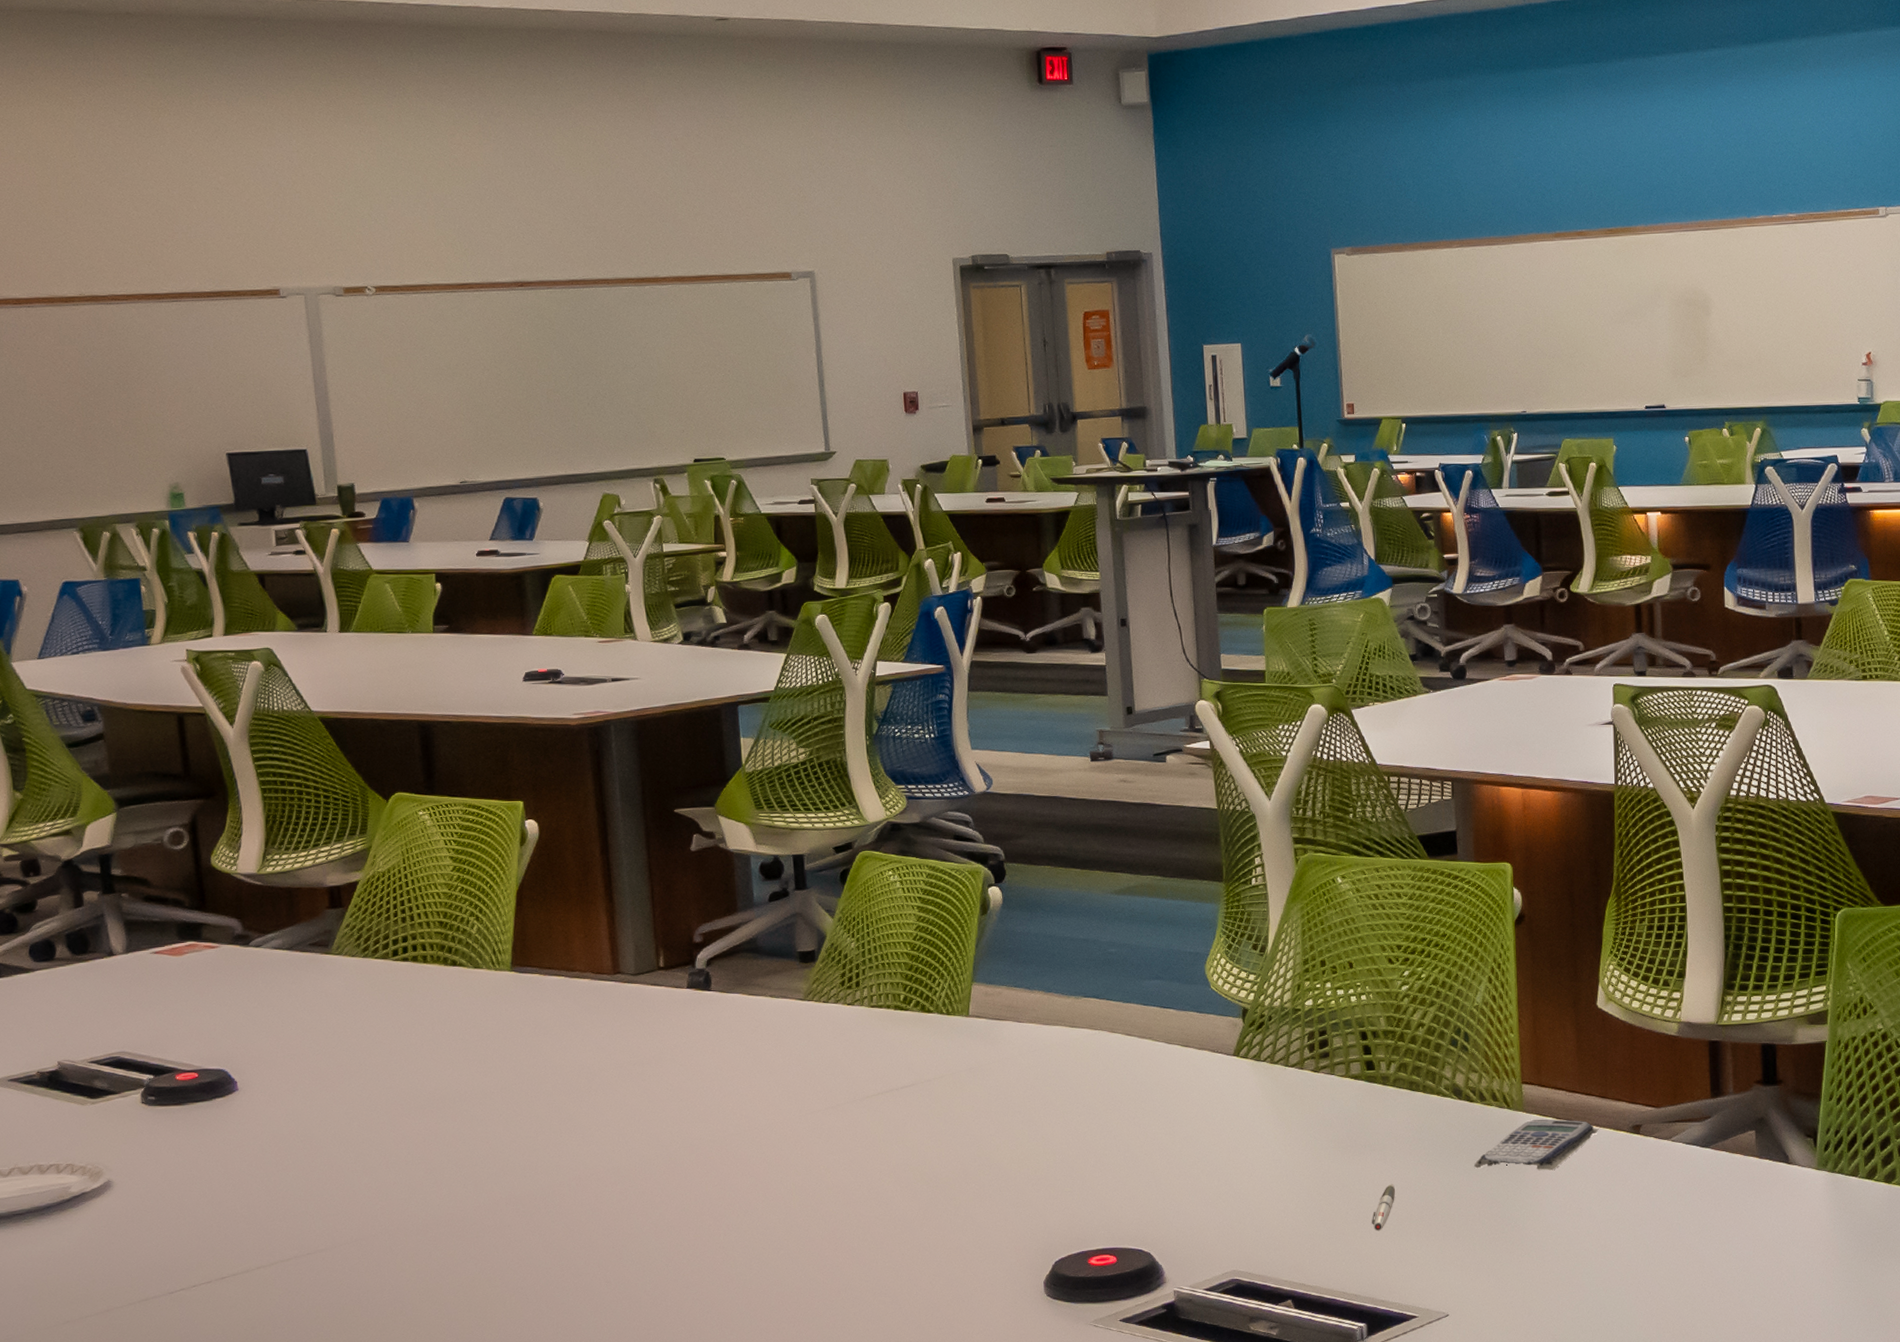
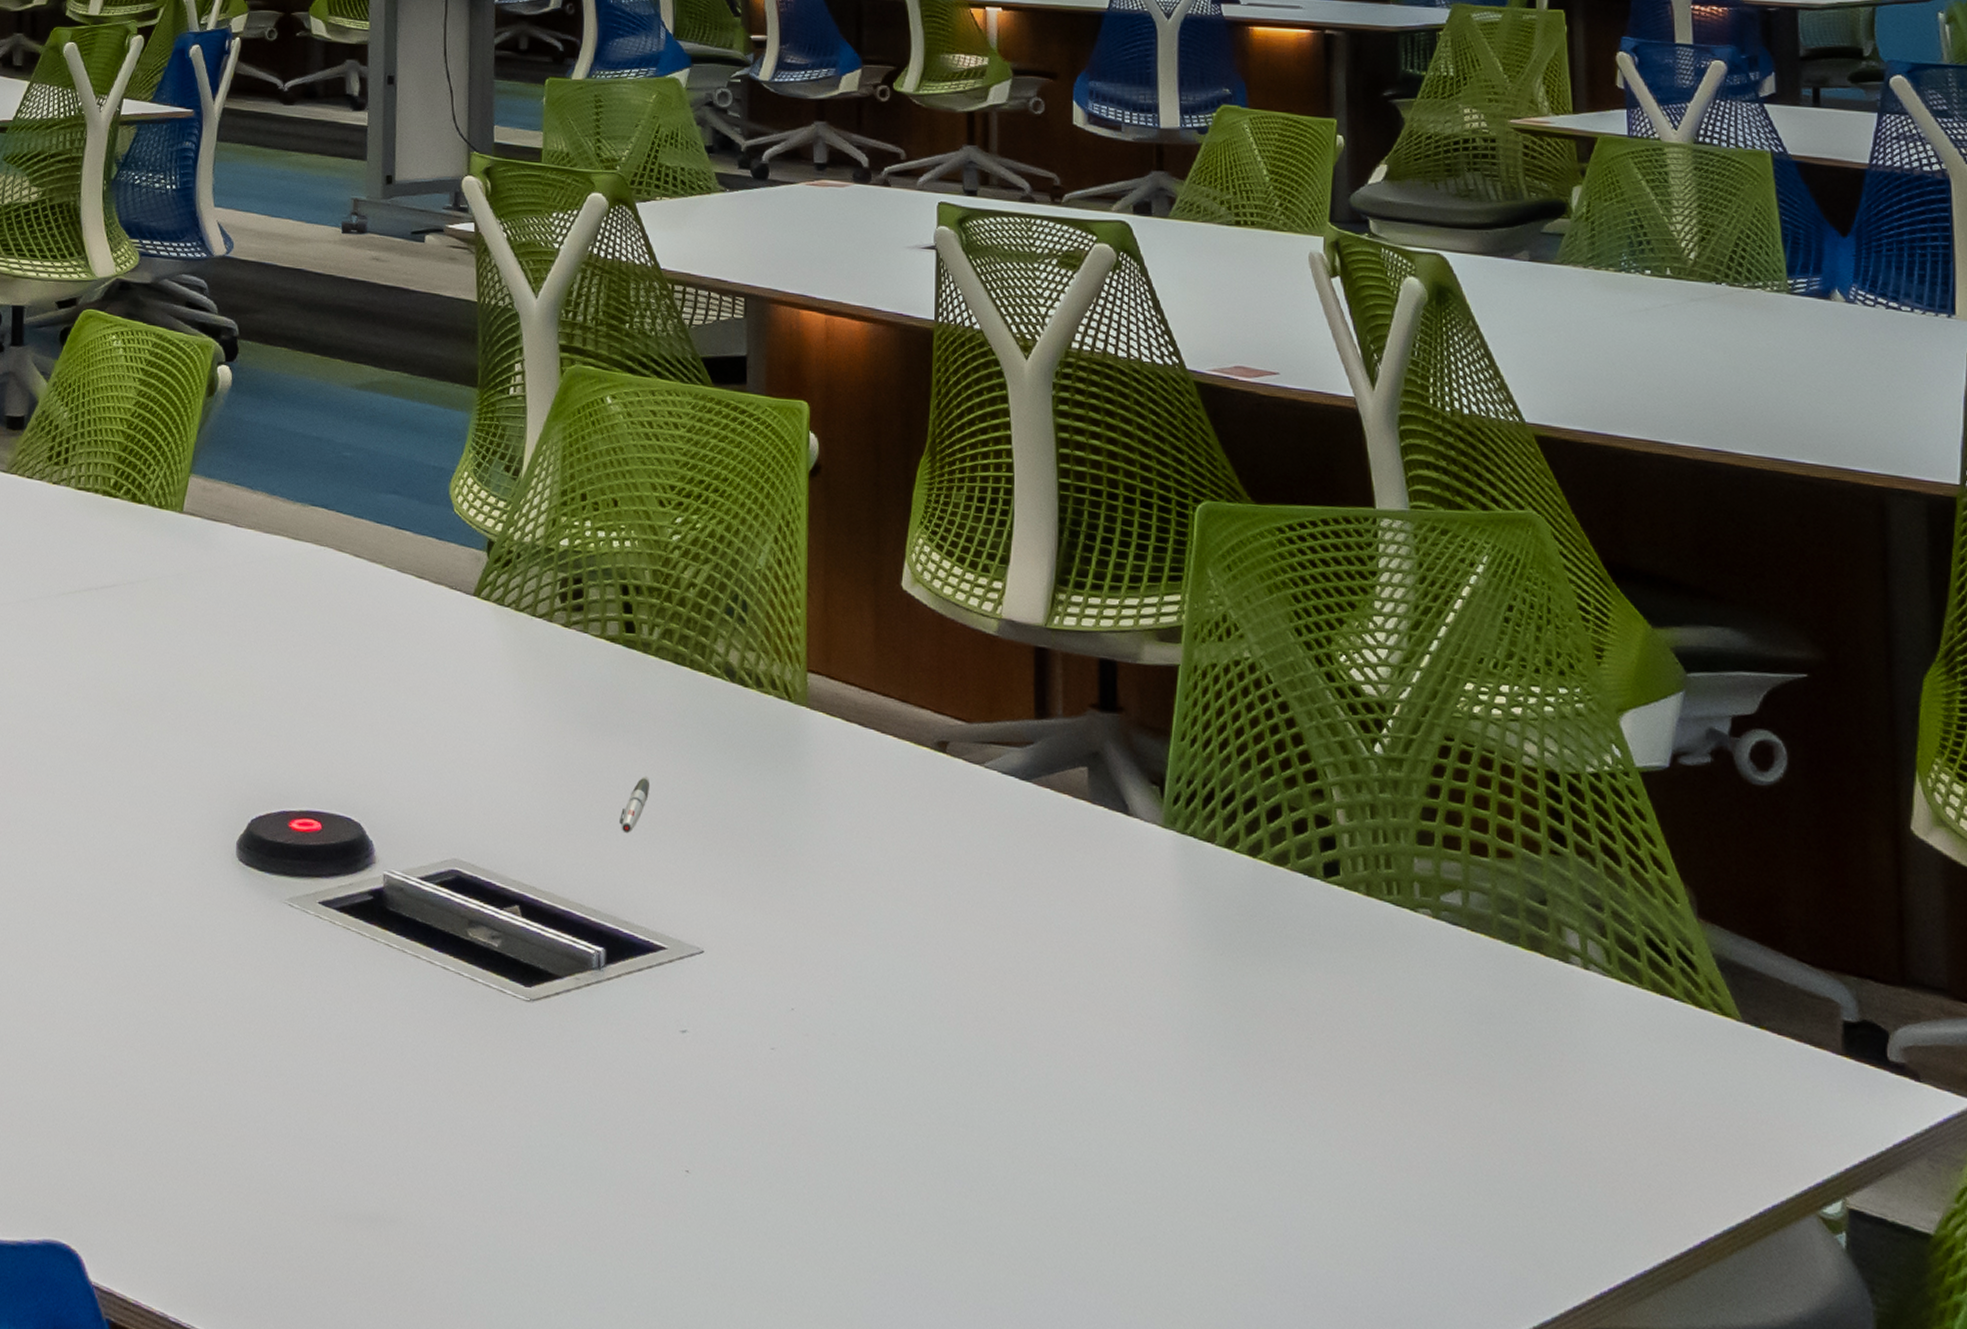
calculator: present [1474,1119,1599,1171] -> none [745,718,897,786]

